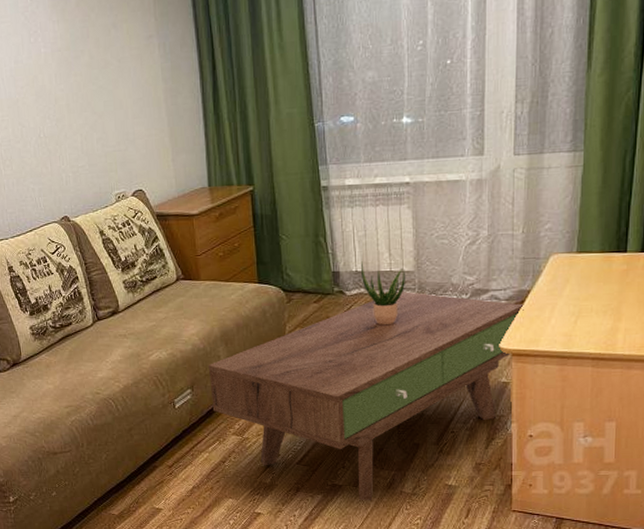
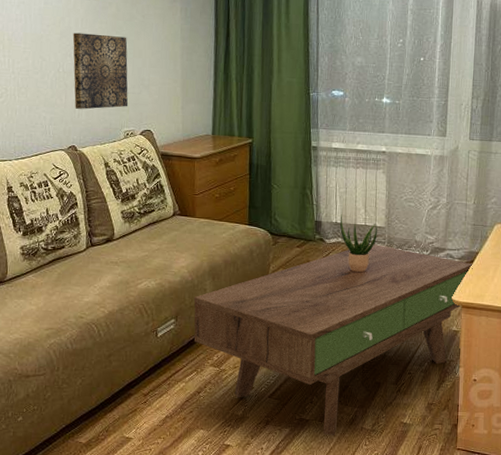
wall art: none [48,87,116,176] -> present [72,32,129,109]

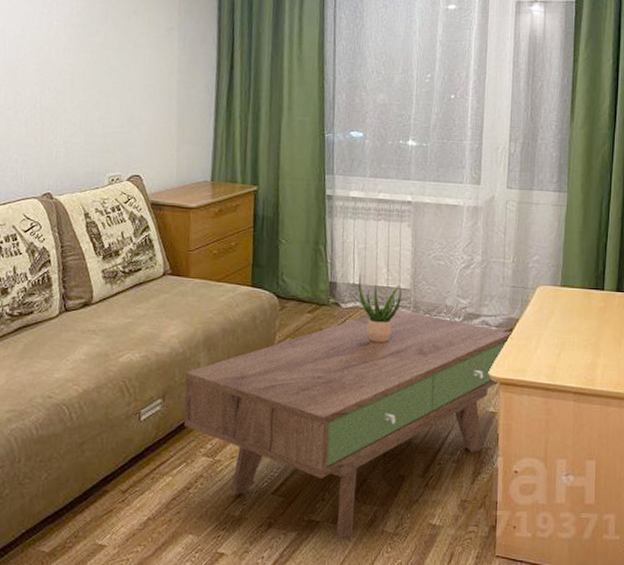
wall art: present [72,32,129,109] -> none [52,63,116,151]

